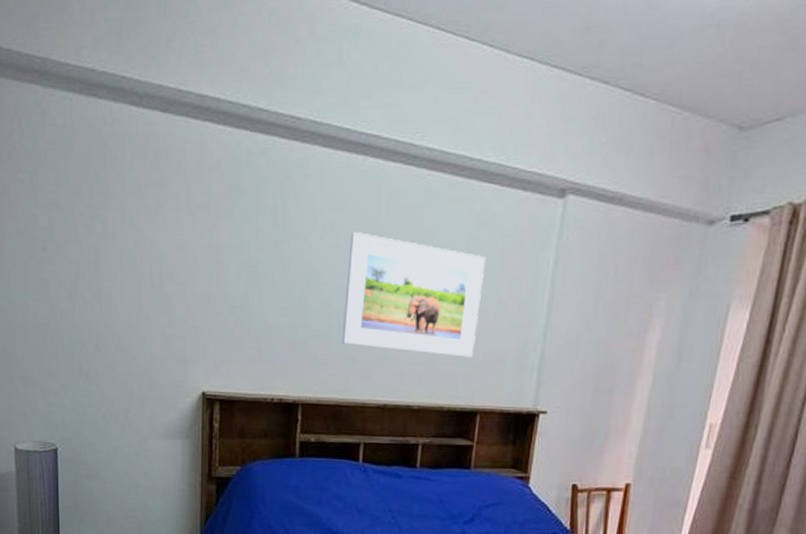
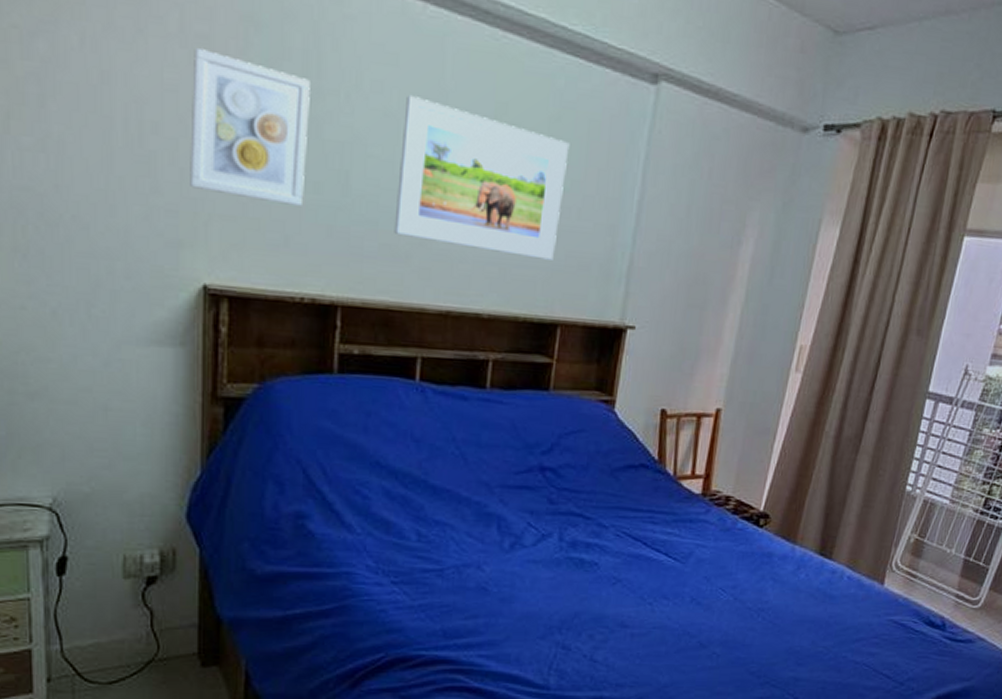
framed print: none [193,215,278,327] -> present [190,48,310,206]

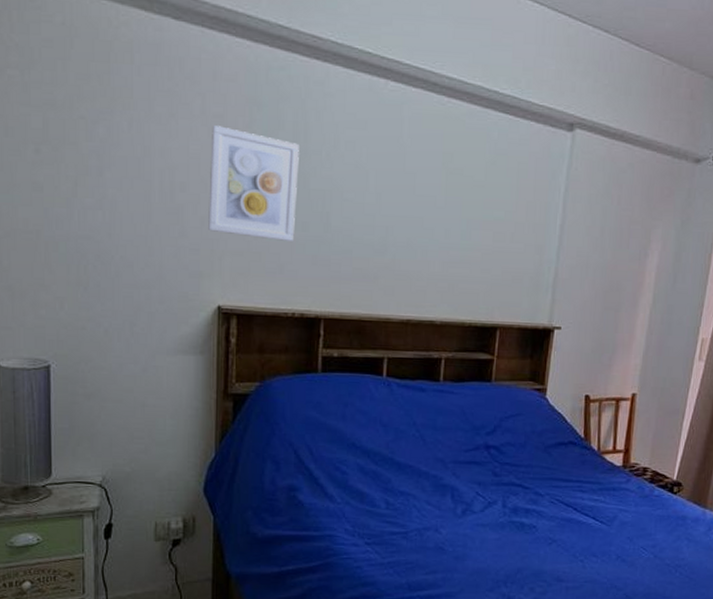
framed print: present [394,94,570,260] -> none [364,151,503,276]

